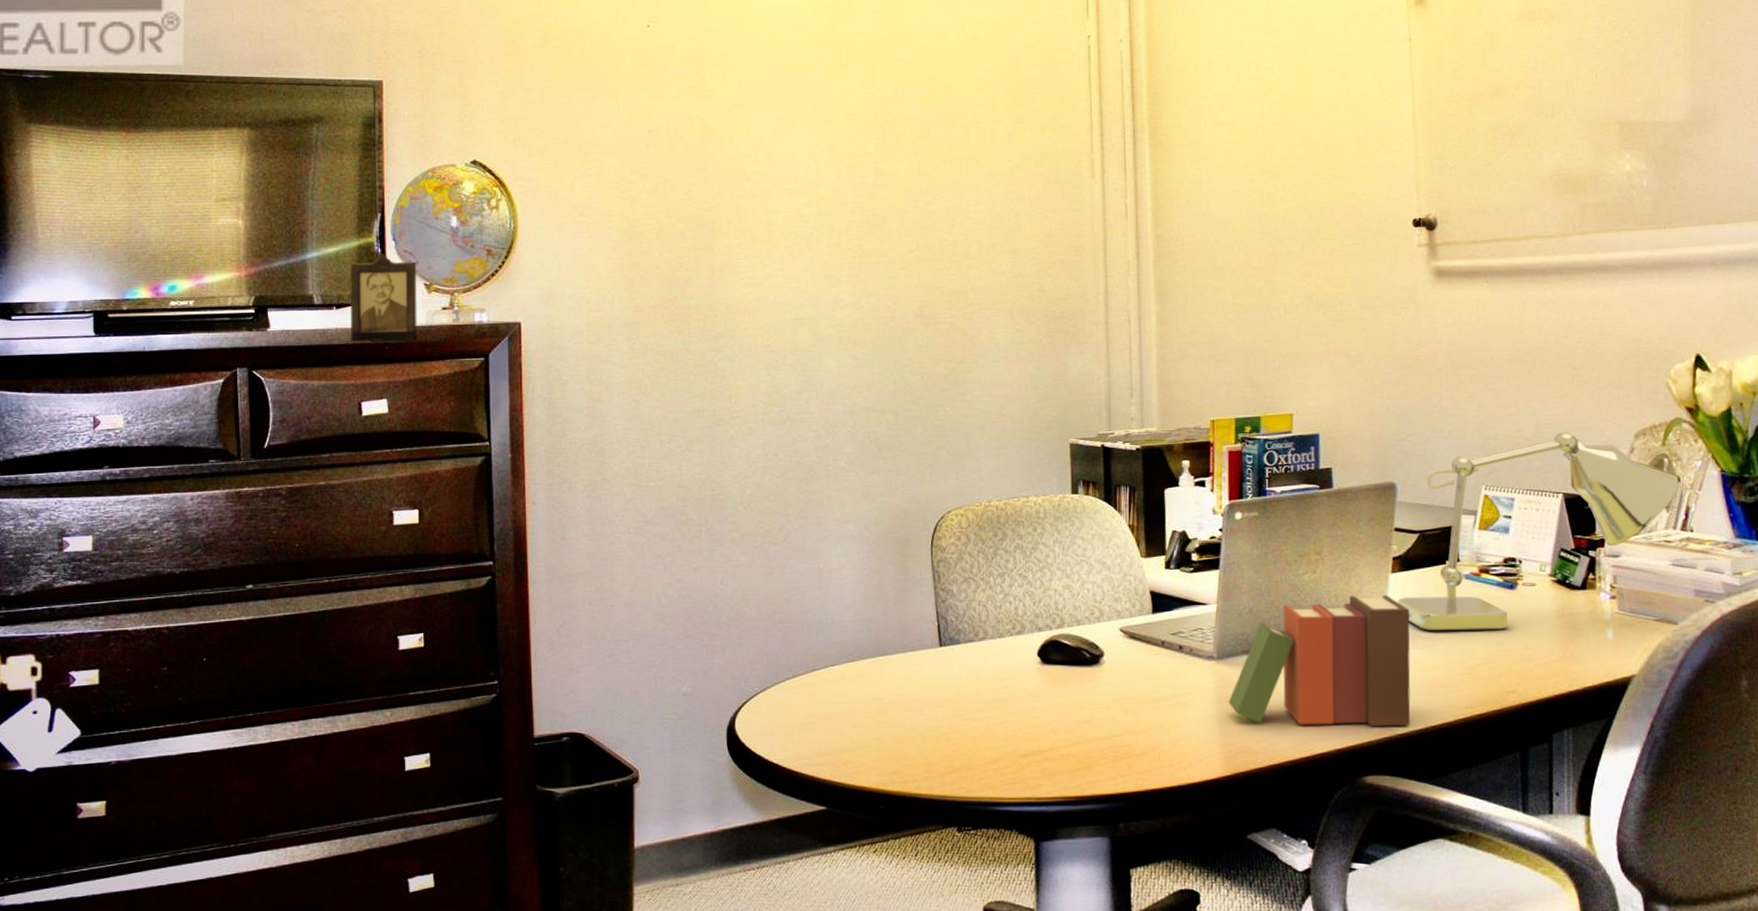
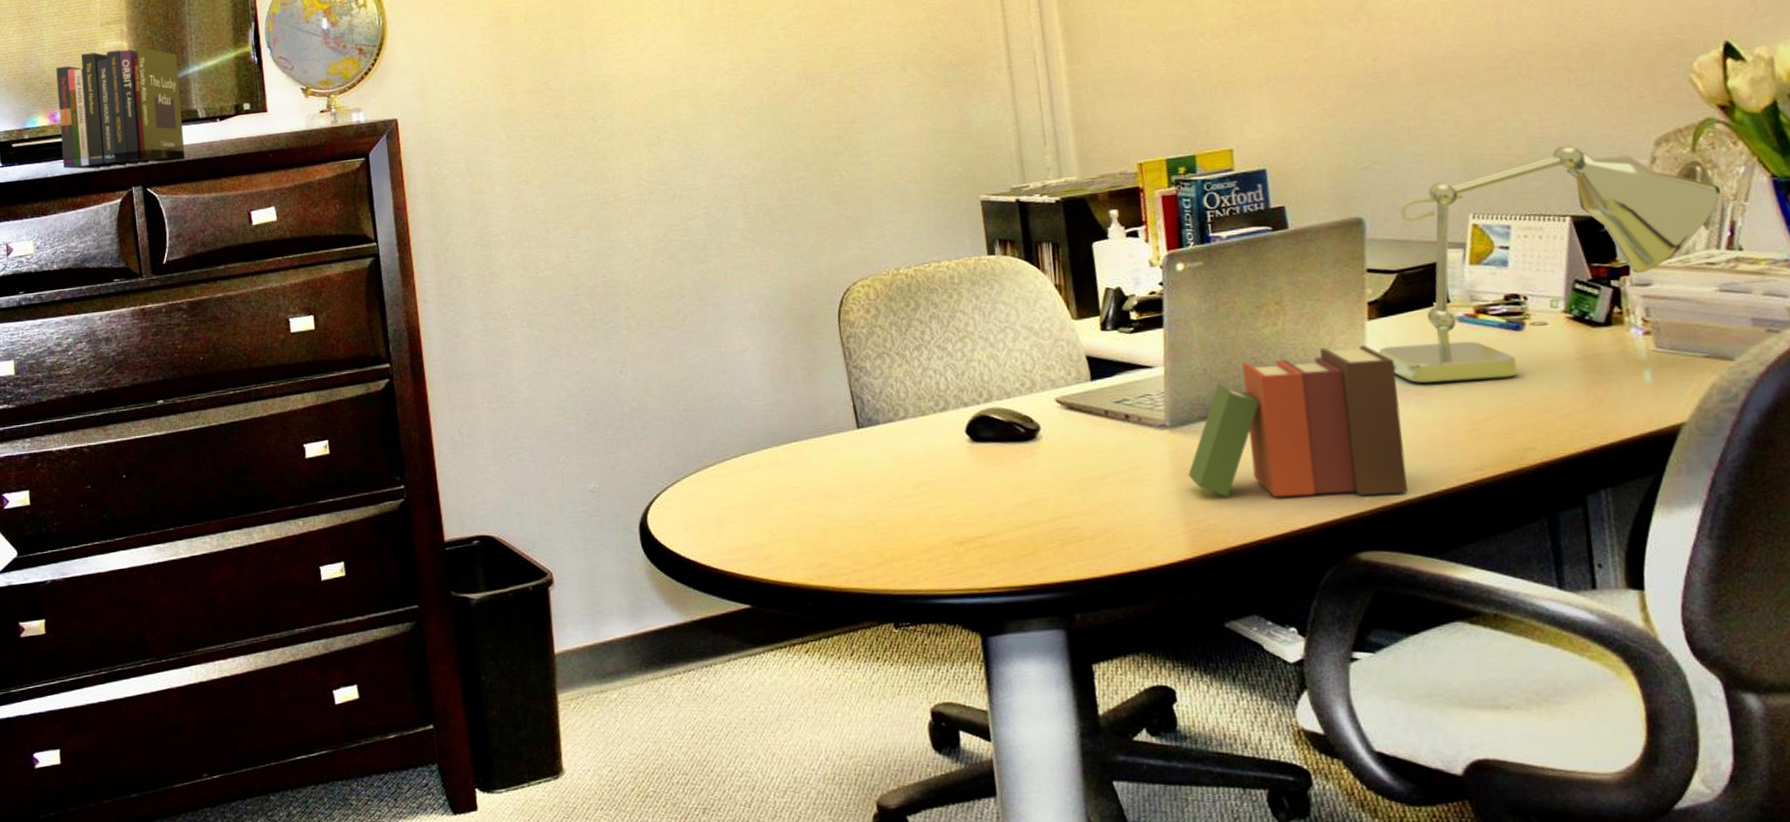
books: none [162,227,297,347] -> present [56,47,186,170]
photo frame: present [350,254,417,343] -> none [229,62,299,152]

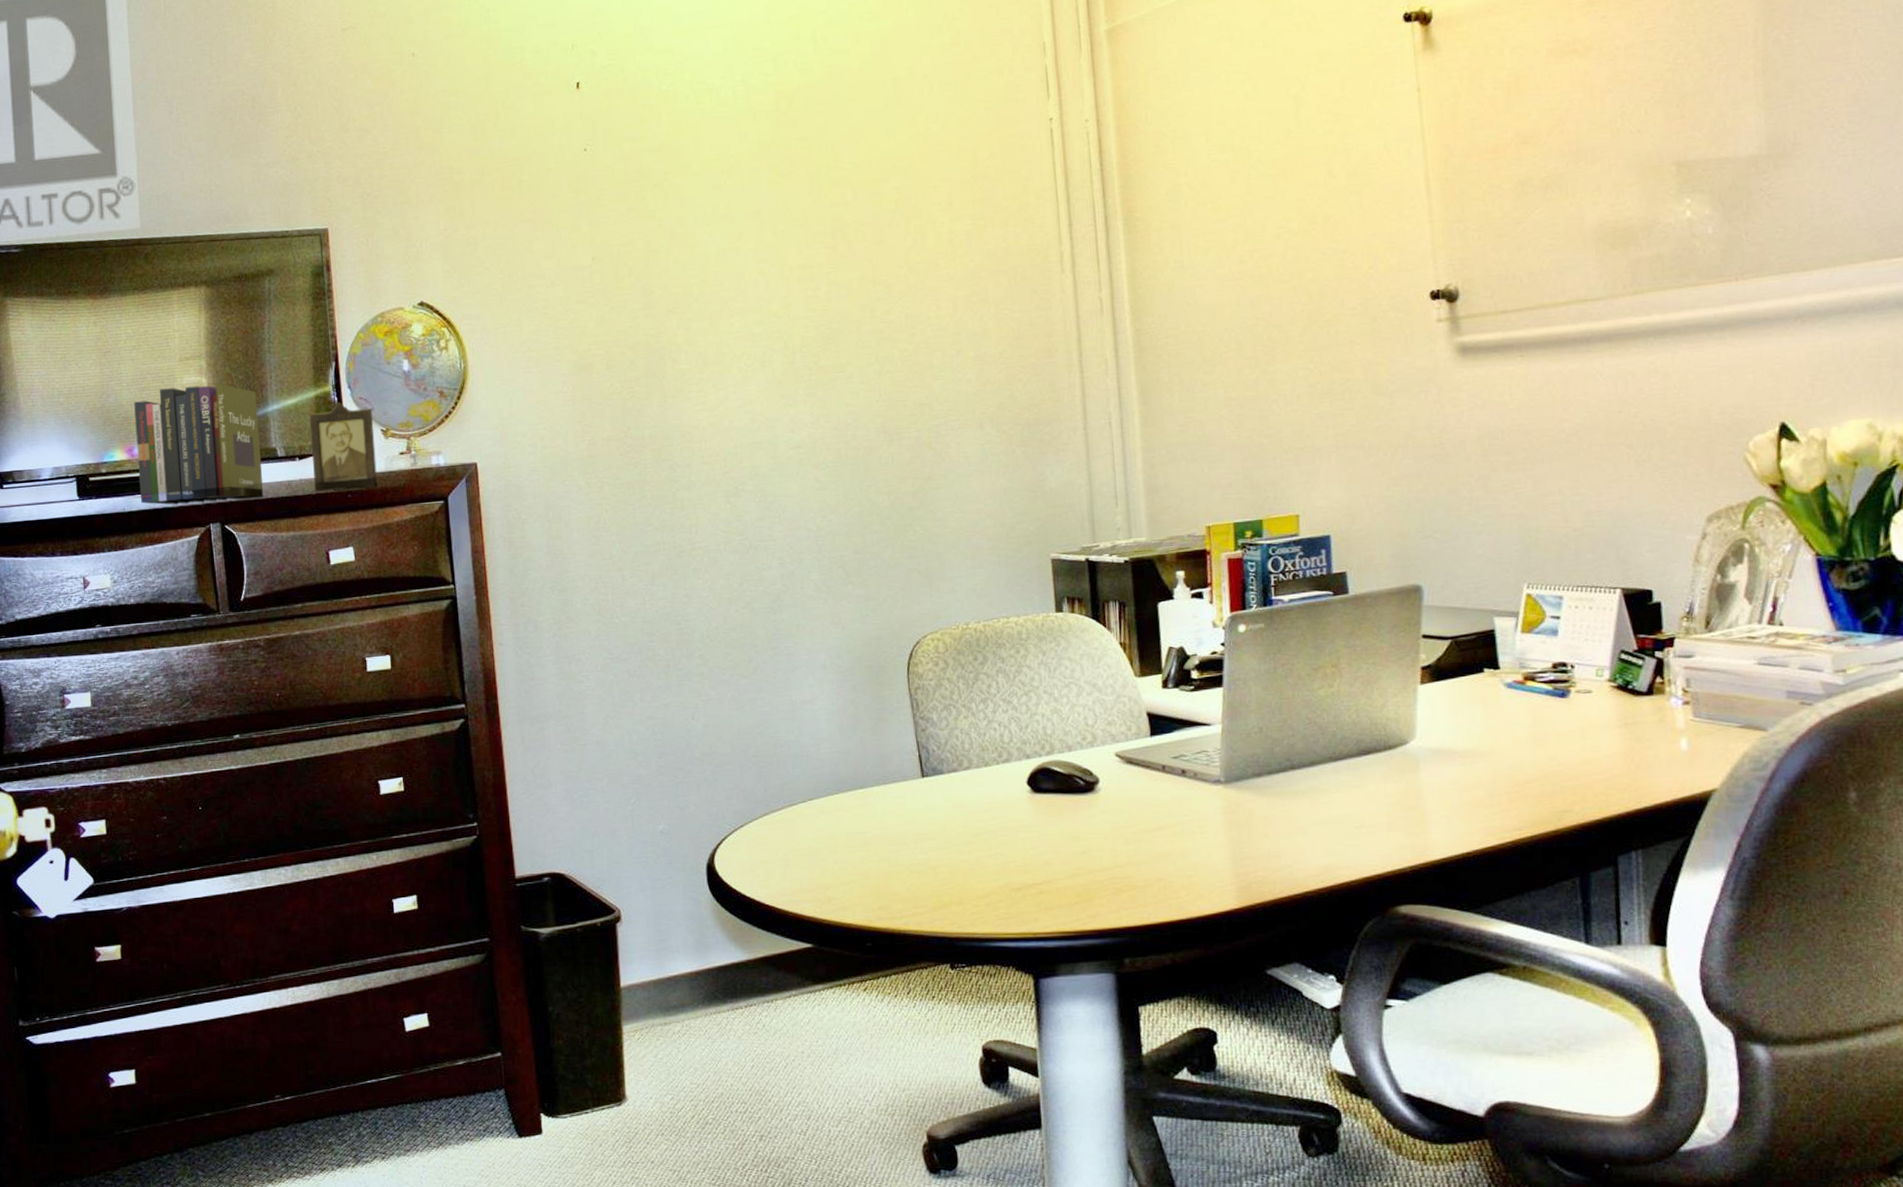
photo frame: none [229,62,299,152] -> present [309,402,378,492]
books: present [1188,345,1408,498] -> none [1239,708,1449,852]
desk lamp: present [1378,143,1721,384] -> none [1428,517,1766,747]

